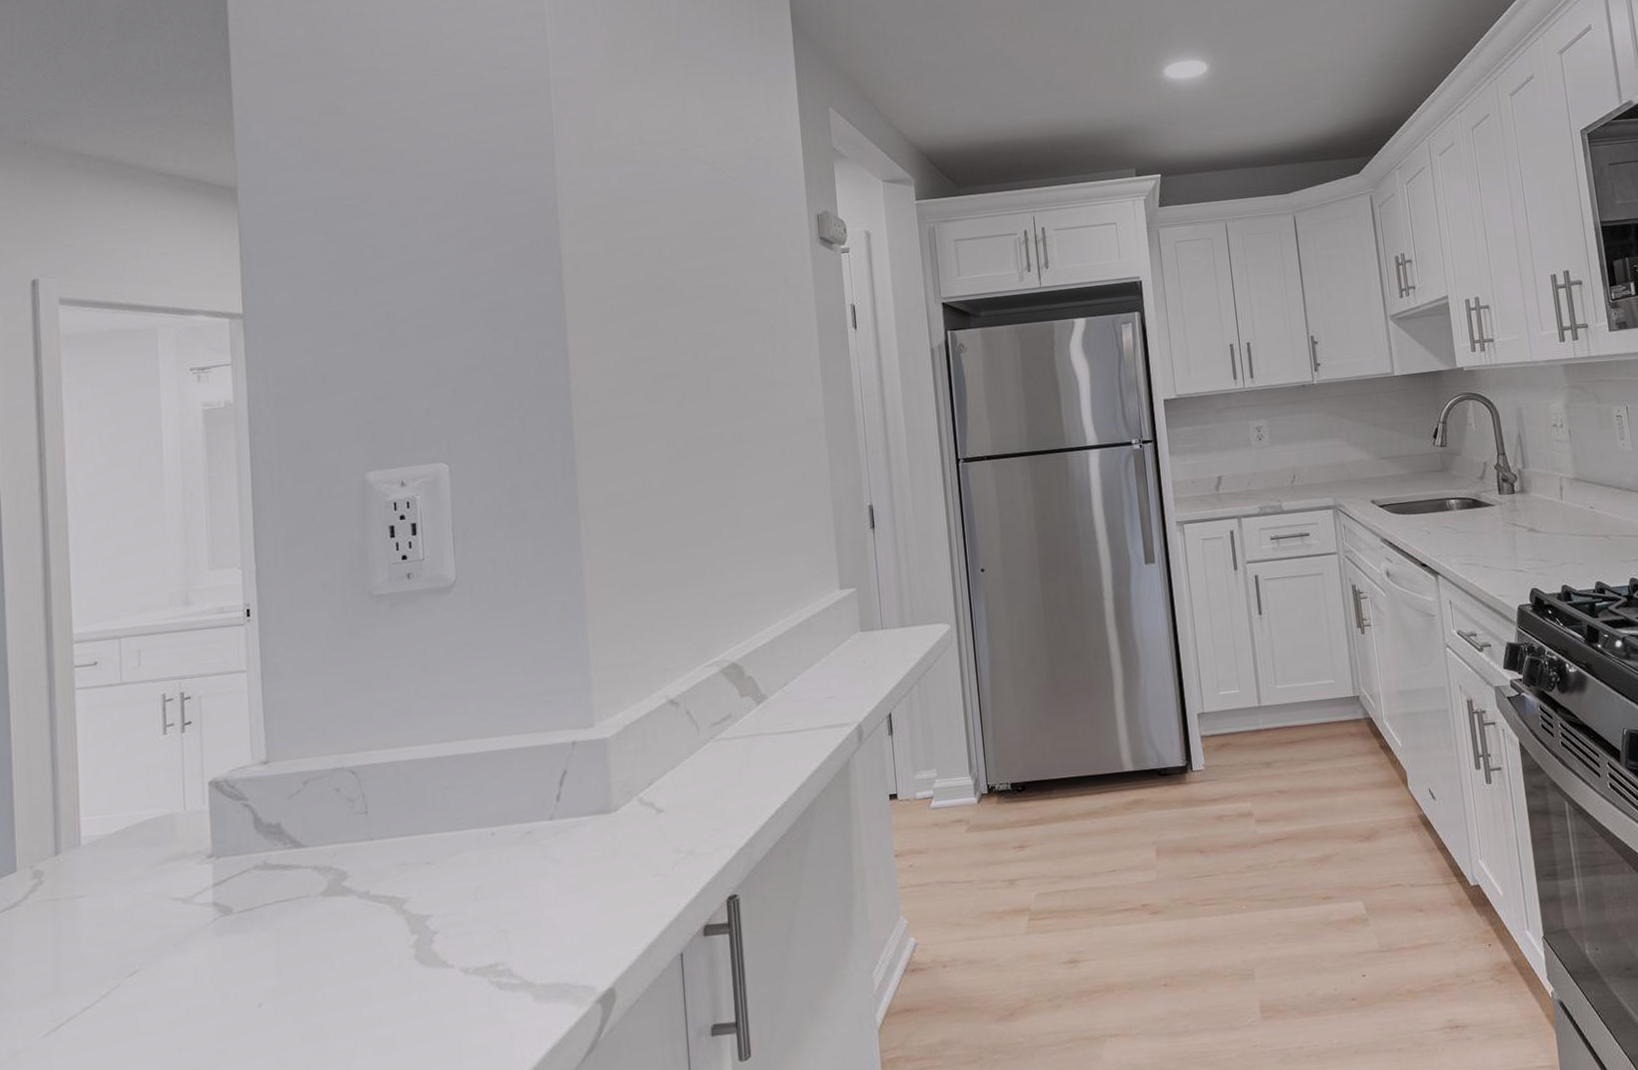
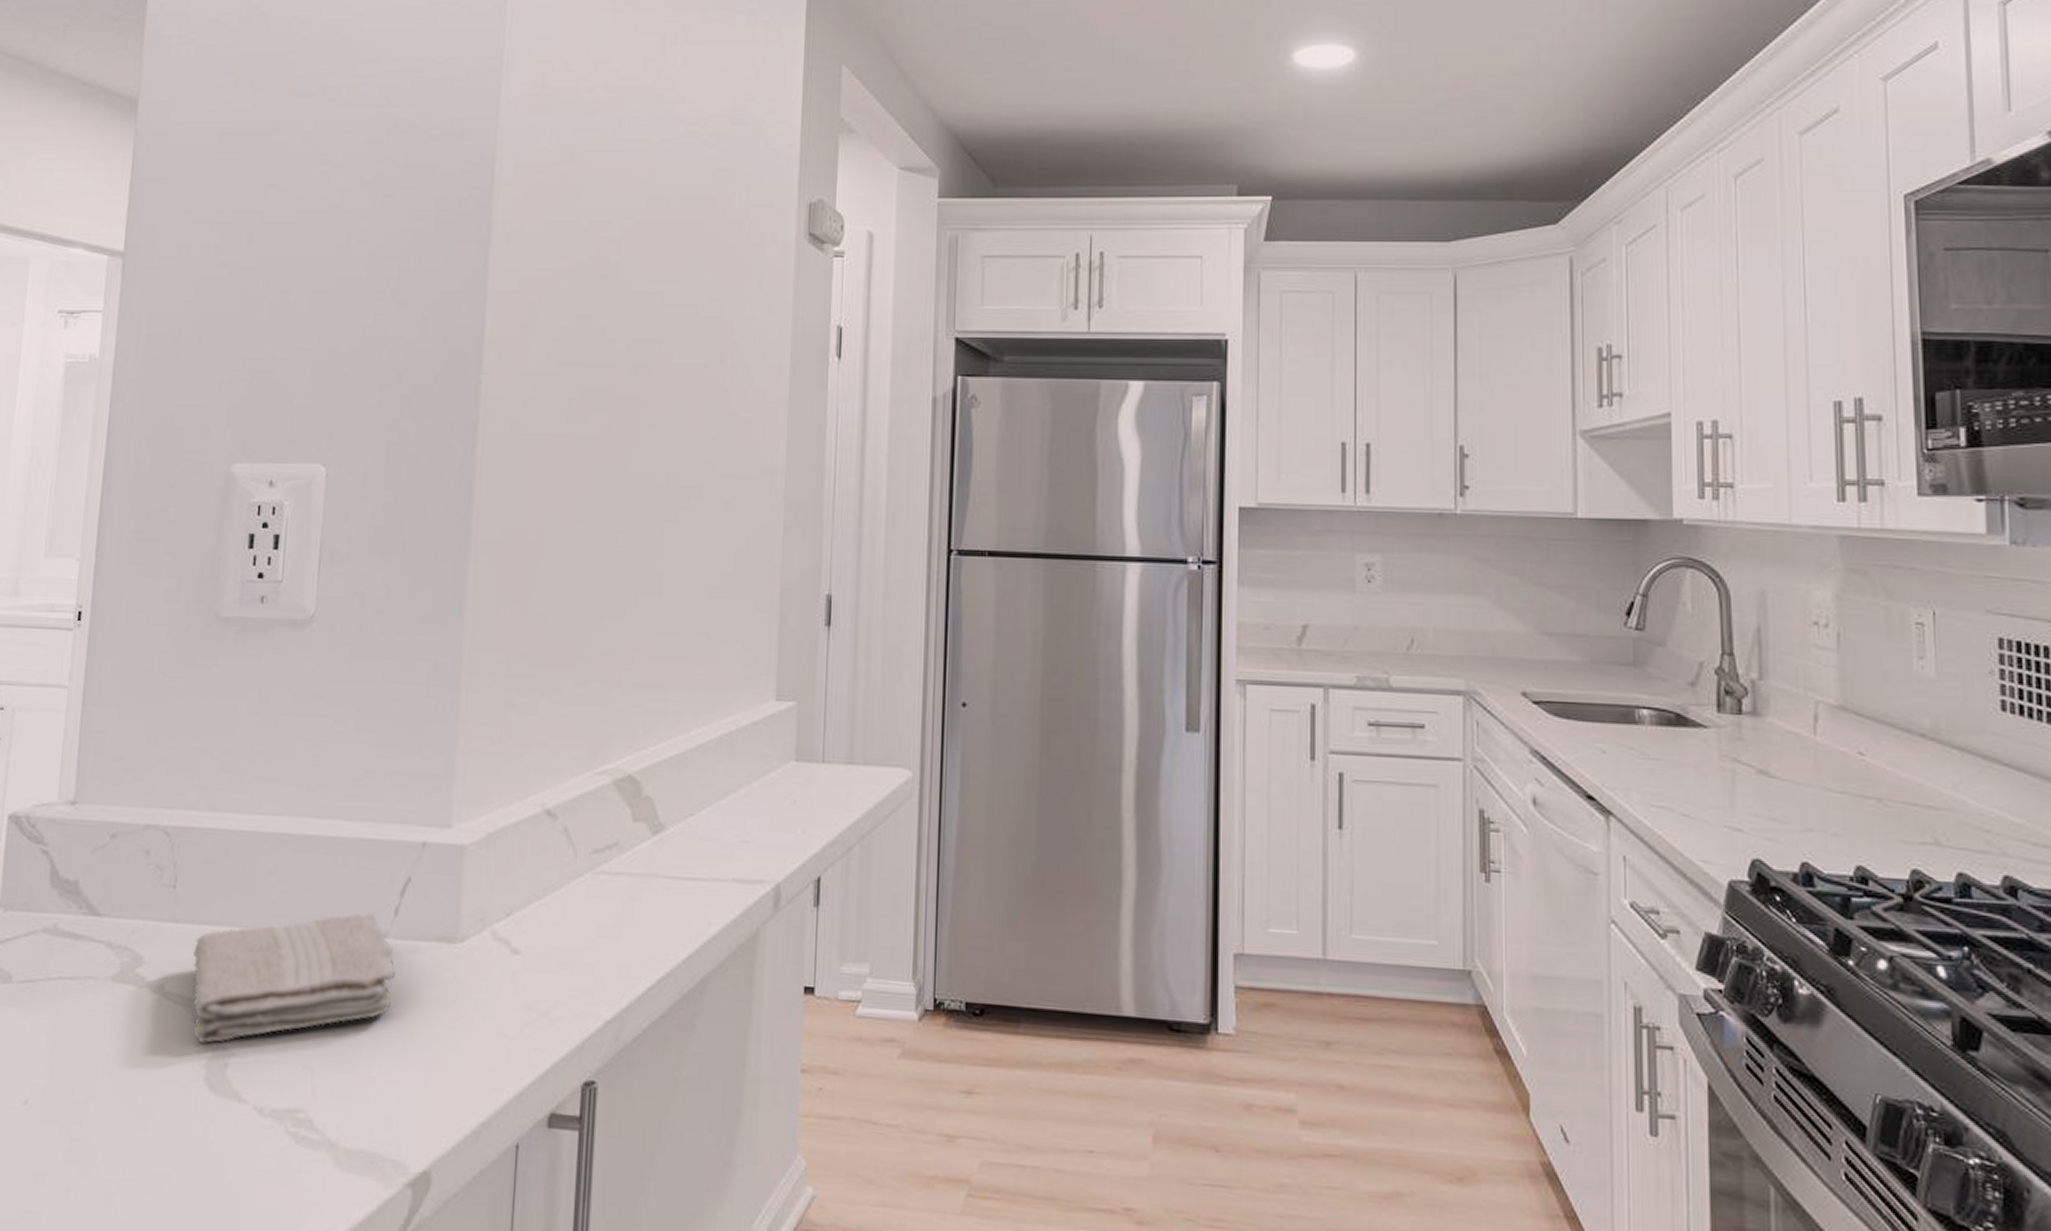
washcloth: none [390,803,564,929] -> present [192,913,395,1043]

